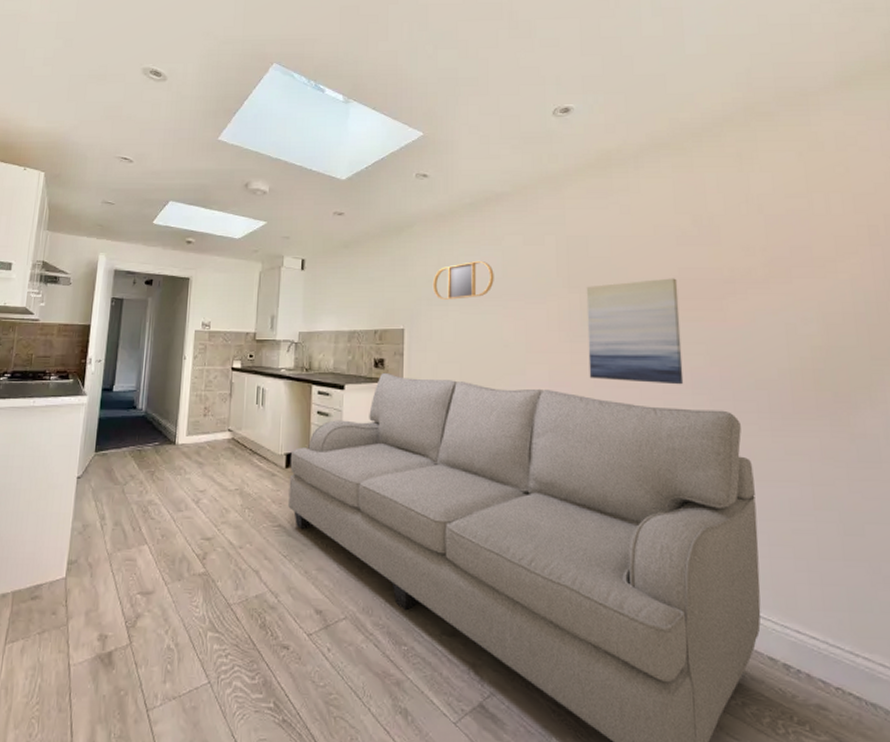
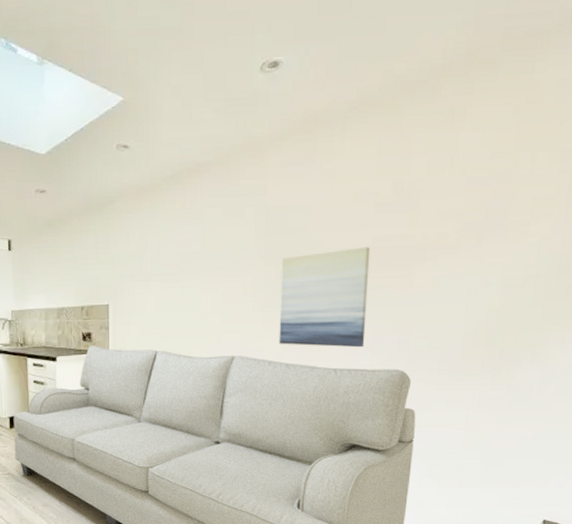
home mirror: present [432,260,494,300] -> none [135,235,194,275]

